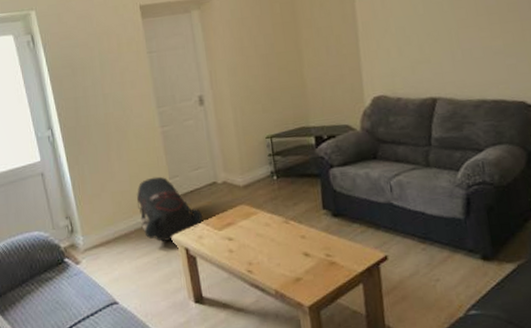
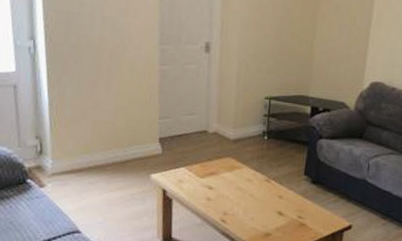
backpack: present [136,176,203,242] -> none [119,113,187,180]

